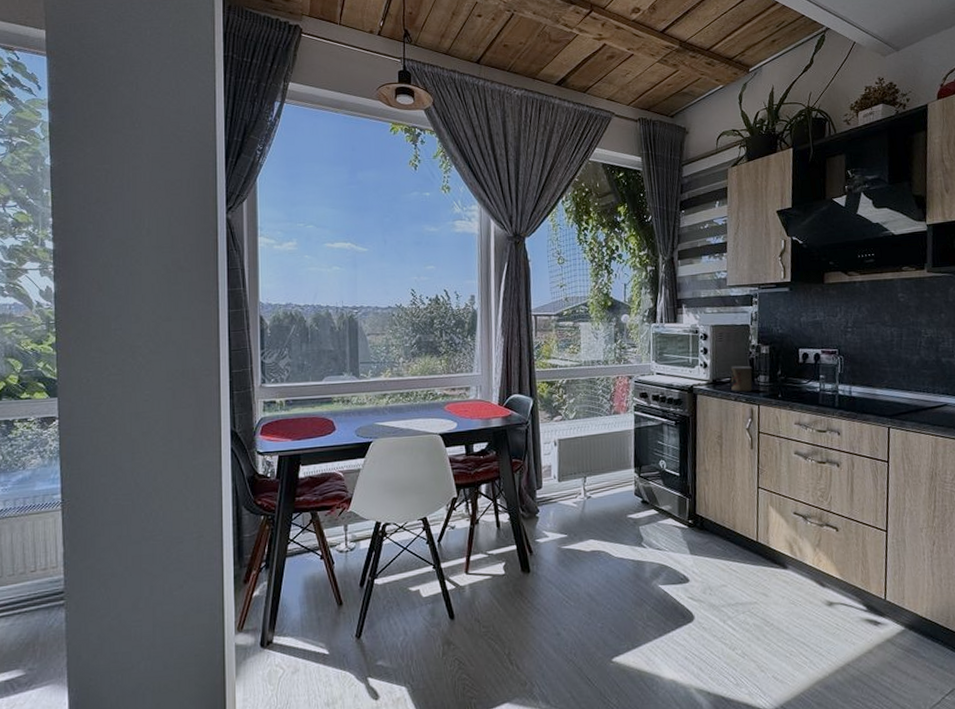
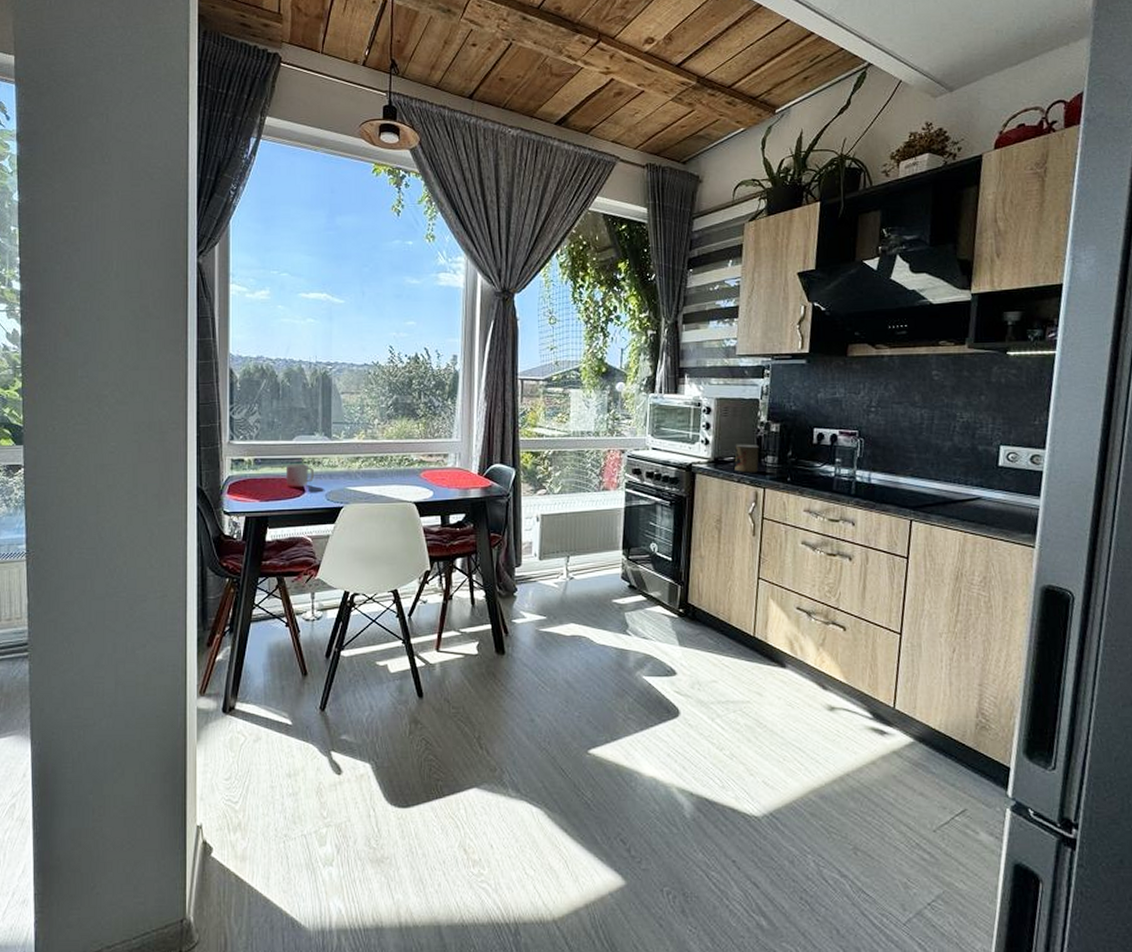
mug: none [316,402,345,425] -> present [285,463,315,487]

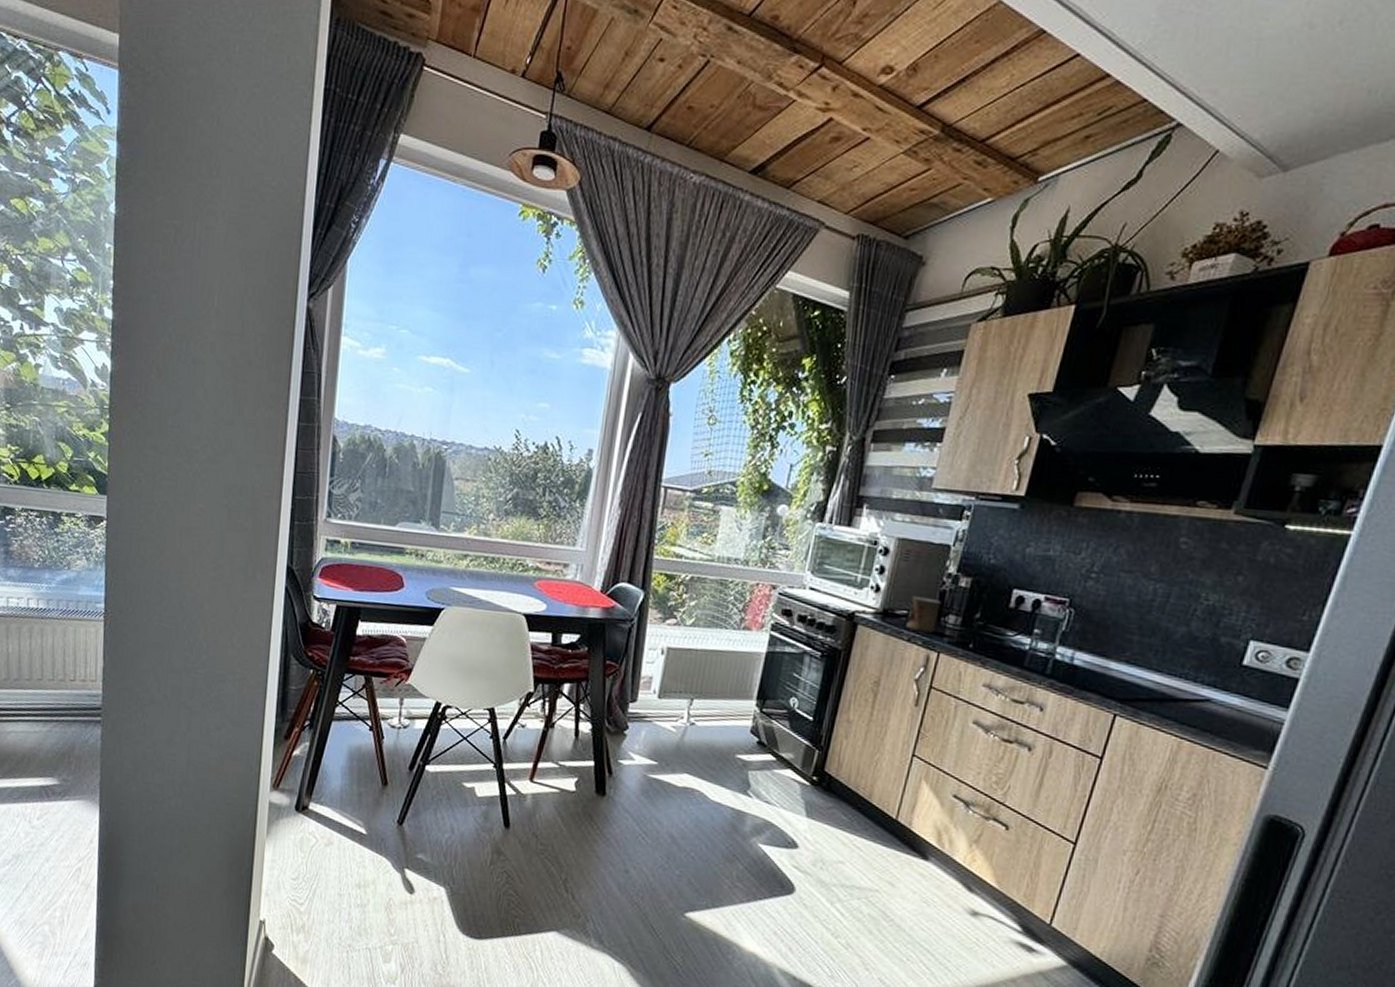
mug: present [285,463,315,487] -> none [384,552,417,580]

